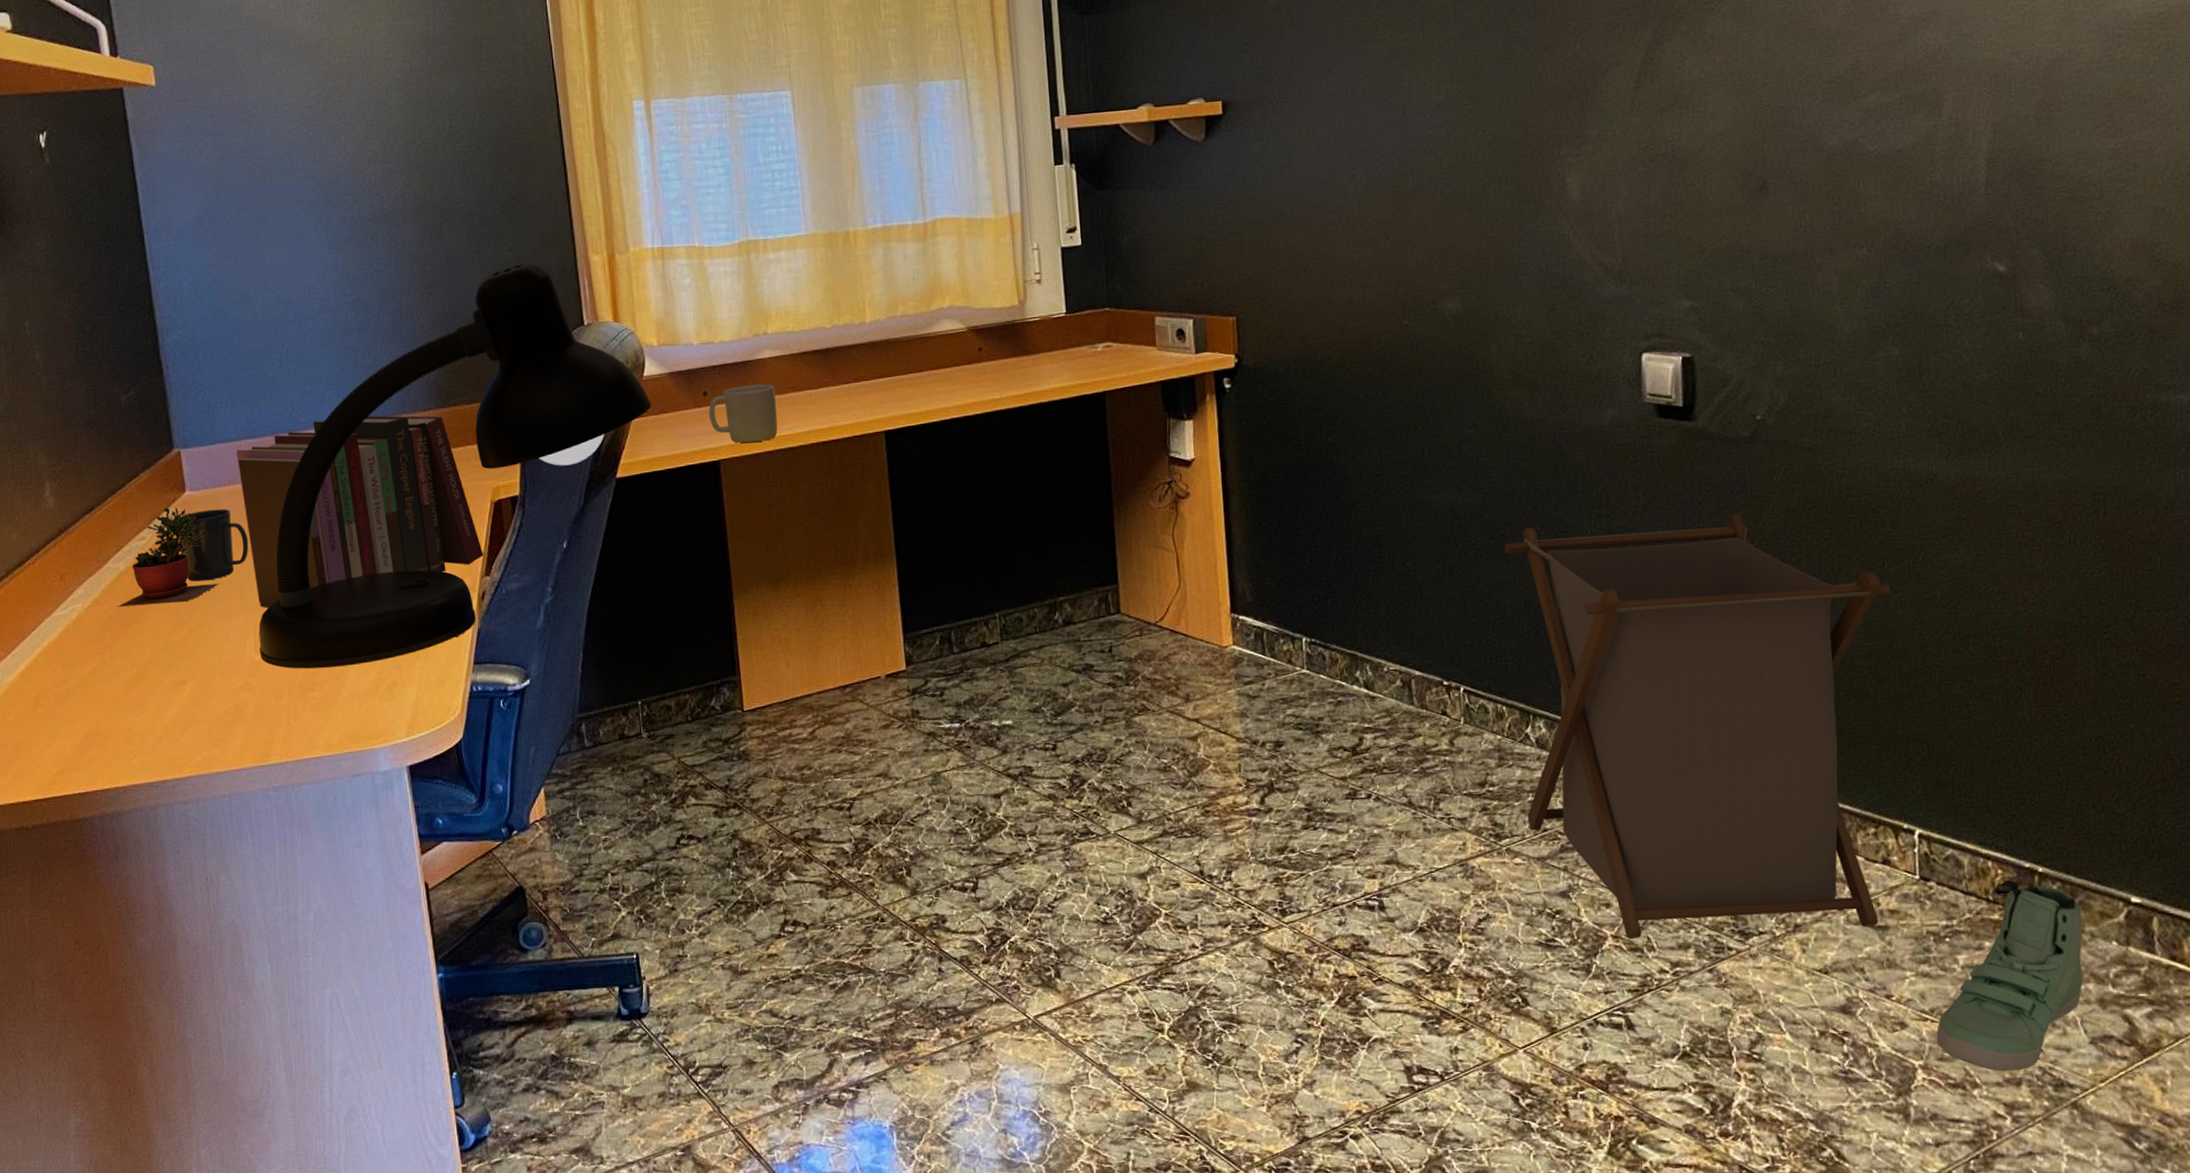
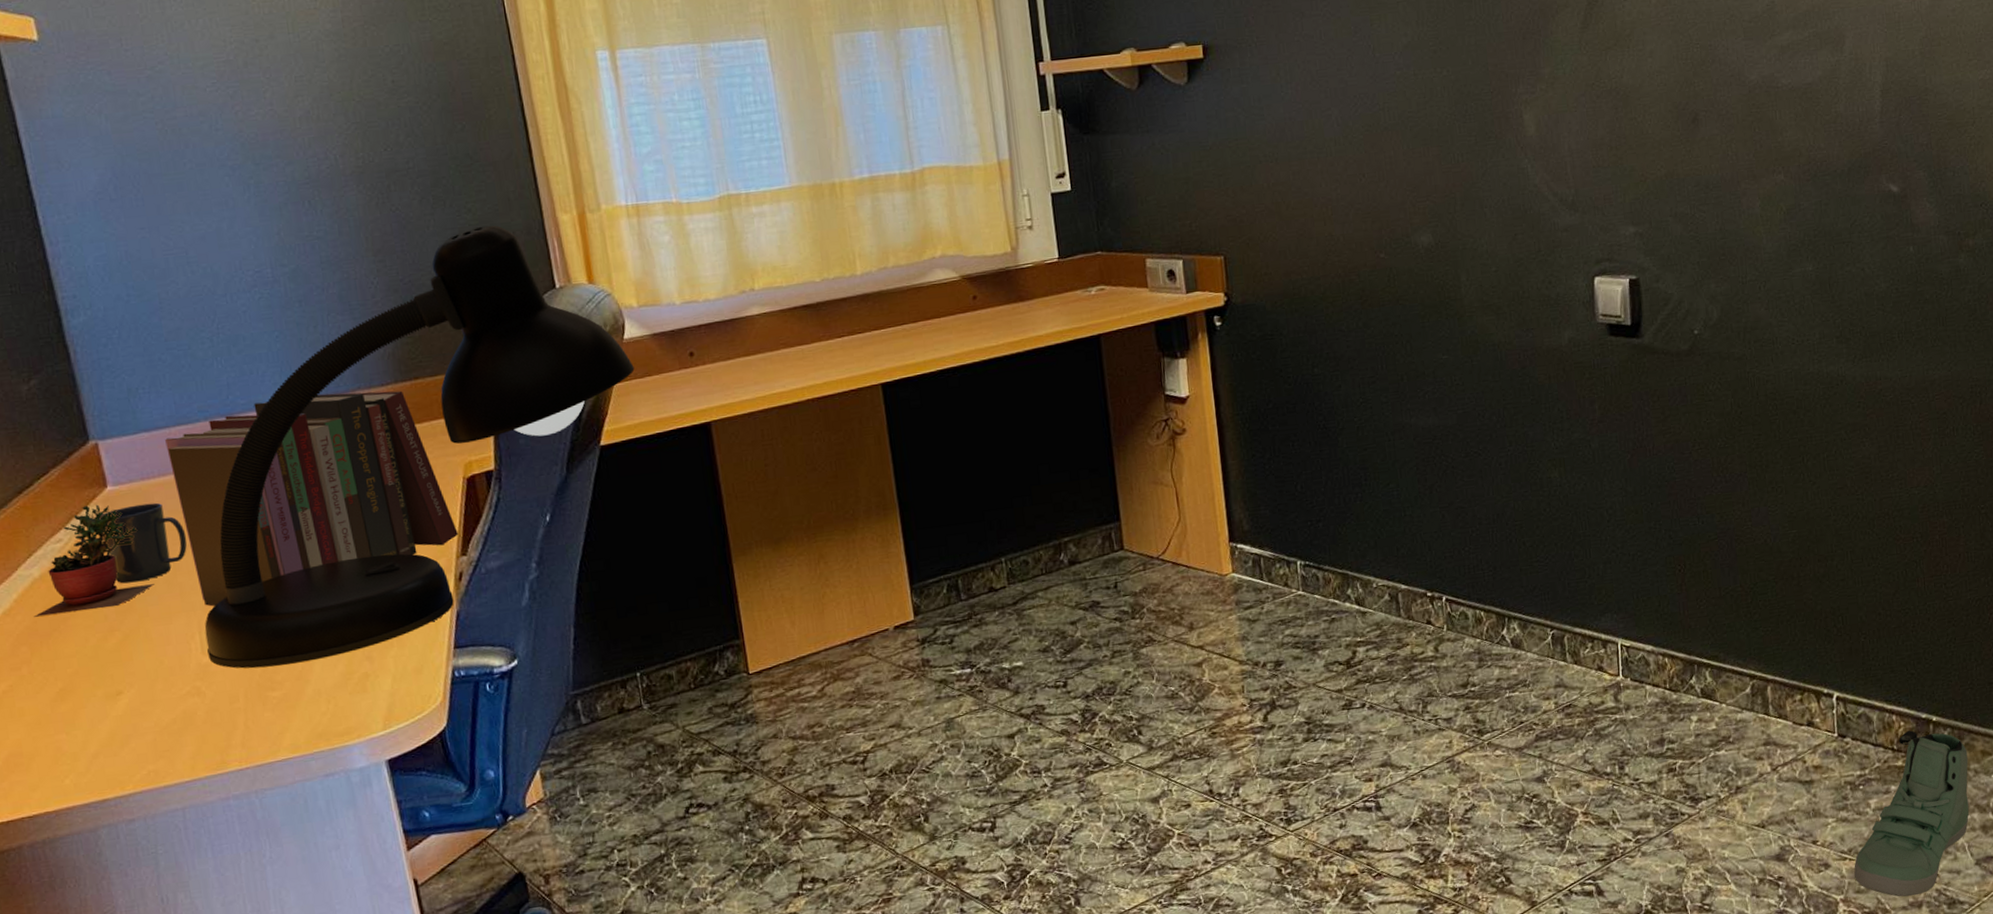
mug: present [709,384,778,443] -> none [696,341,770,403]
laundry basket: present [1504,513,1891,938] -> none [1478,420,1810,814]

